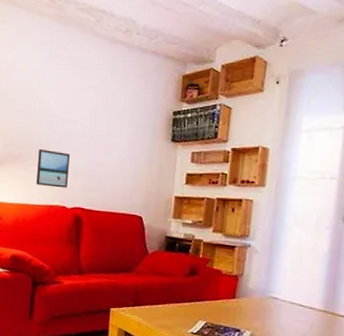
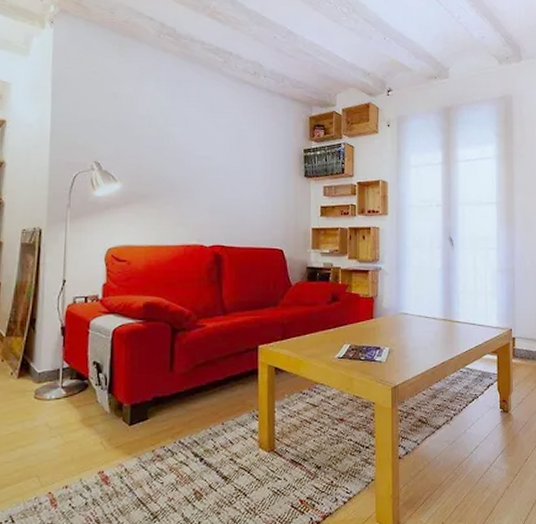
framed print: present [36,148,70,188] -> none [170,186,205,226]

